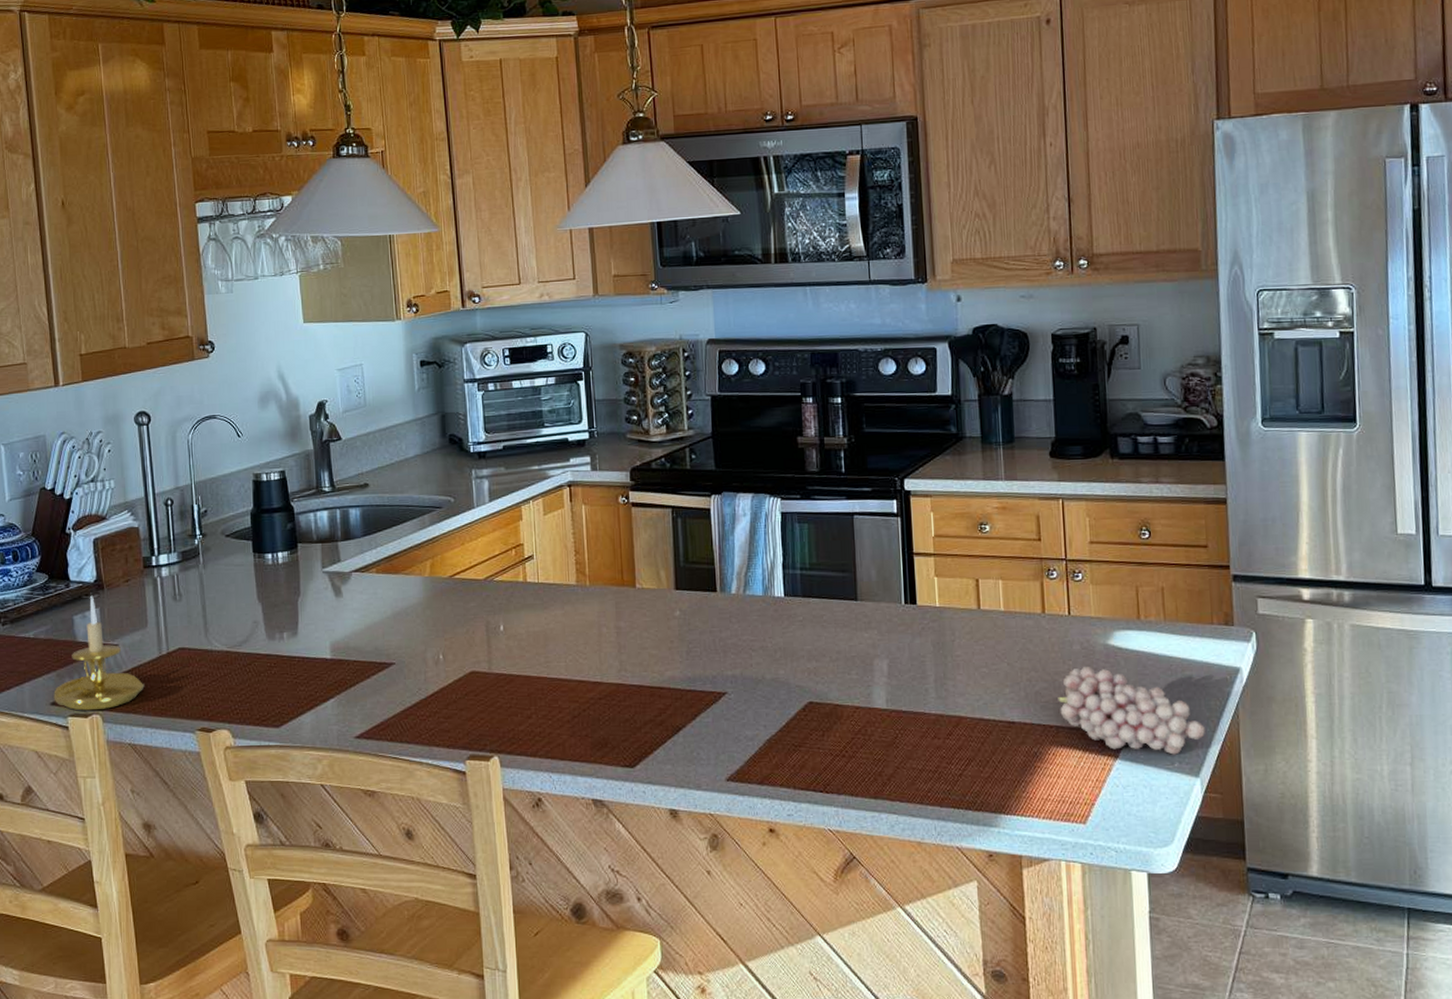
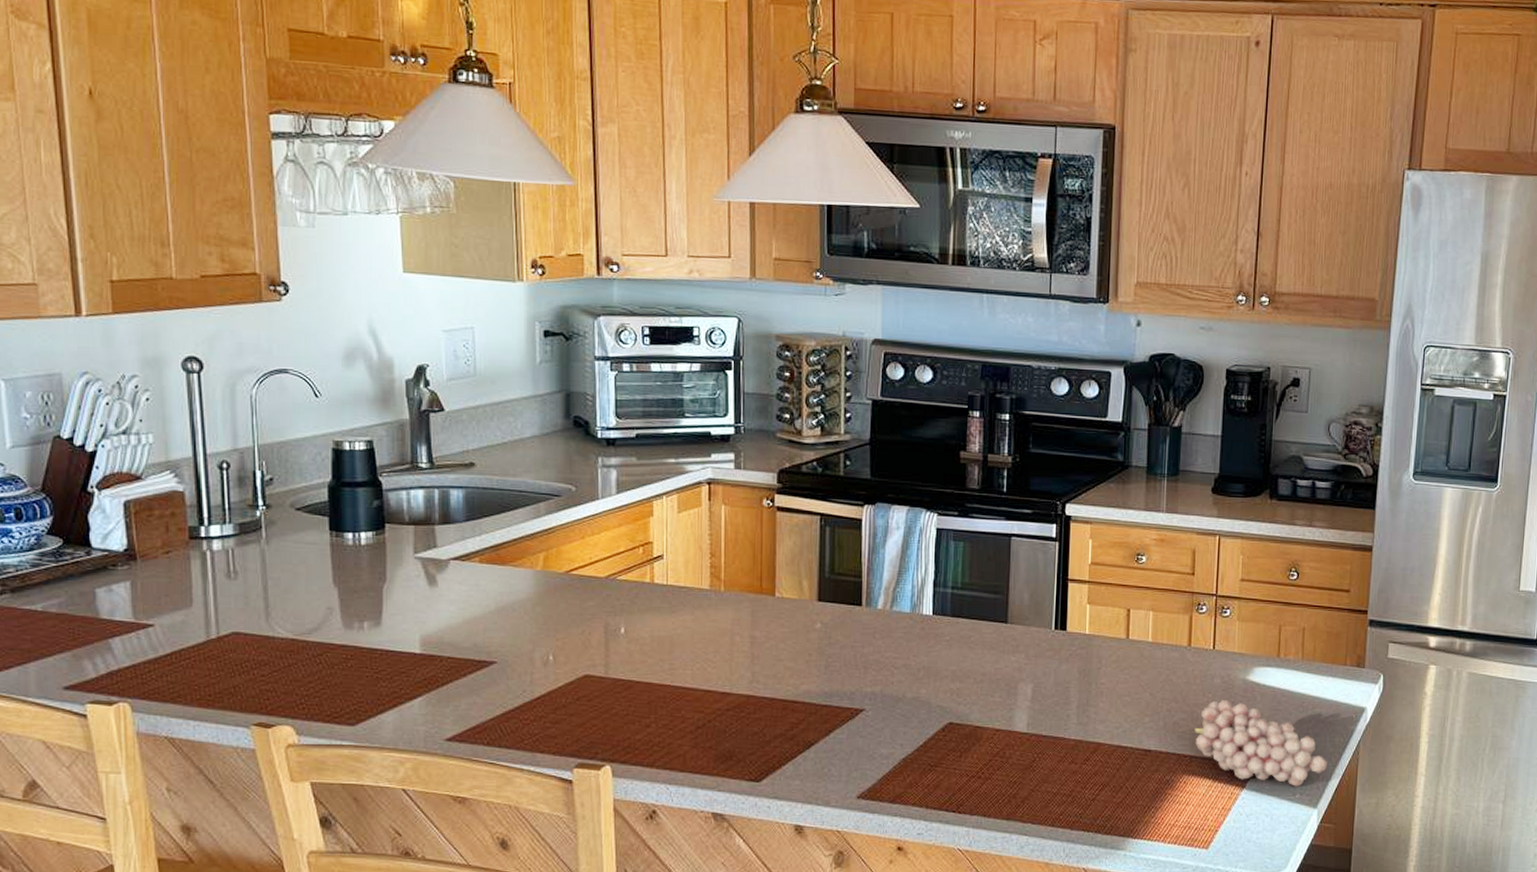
candle holder: present [54,595,145,711] -> none [68,566,187,698]

